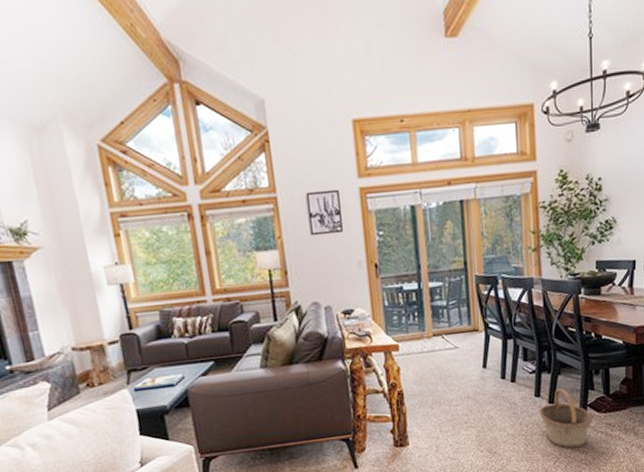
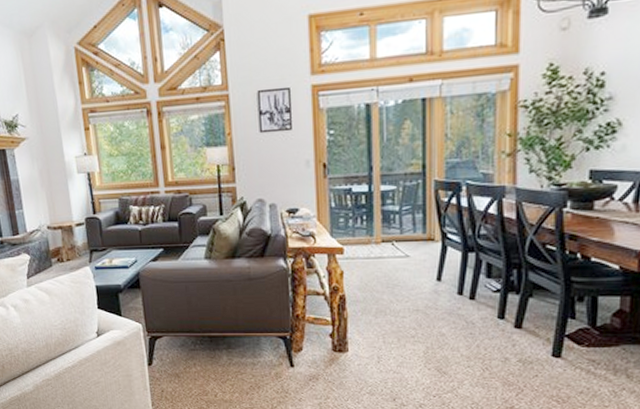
basket: present [539,389,593,449] -> none [502,314,572,382]

